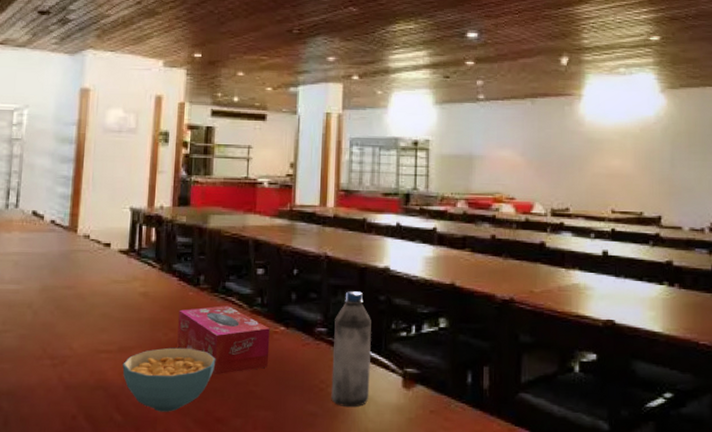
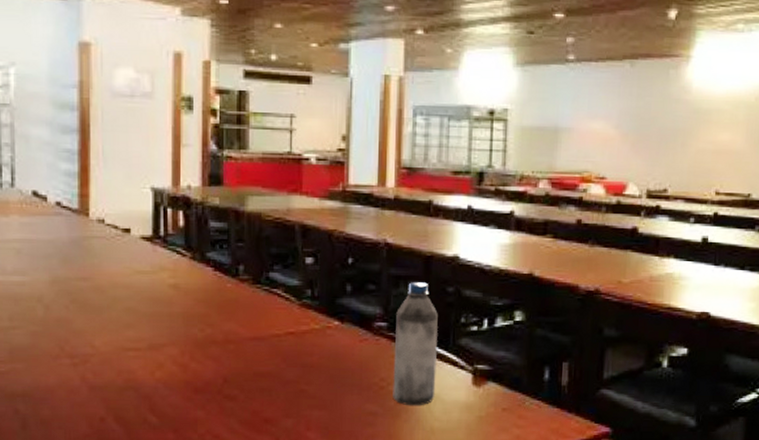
cereal bowl: present [122,347,216,412] -> none [154,344,261,413]
tissue box: present [177,305,270,375] -> none [216,298,322,374]

